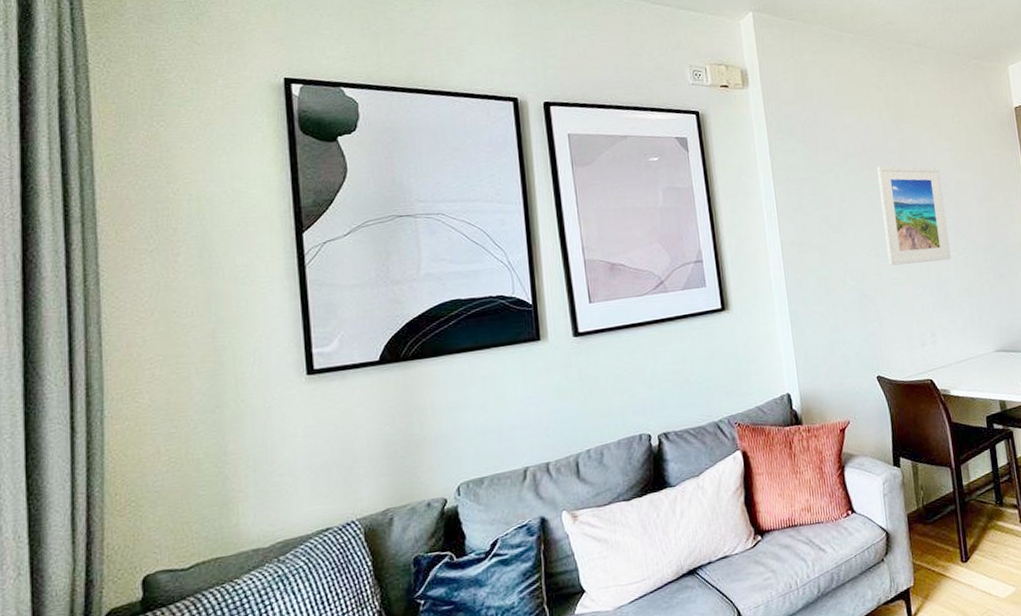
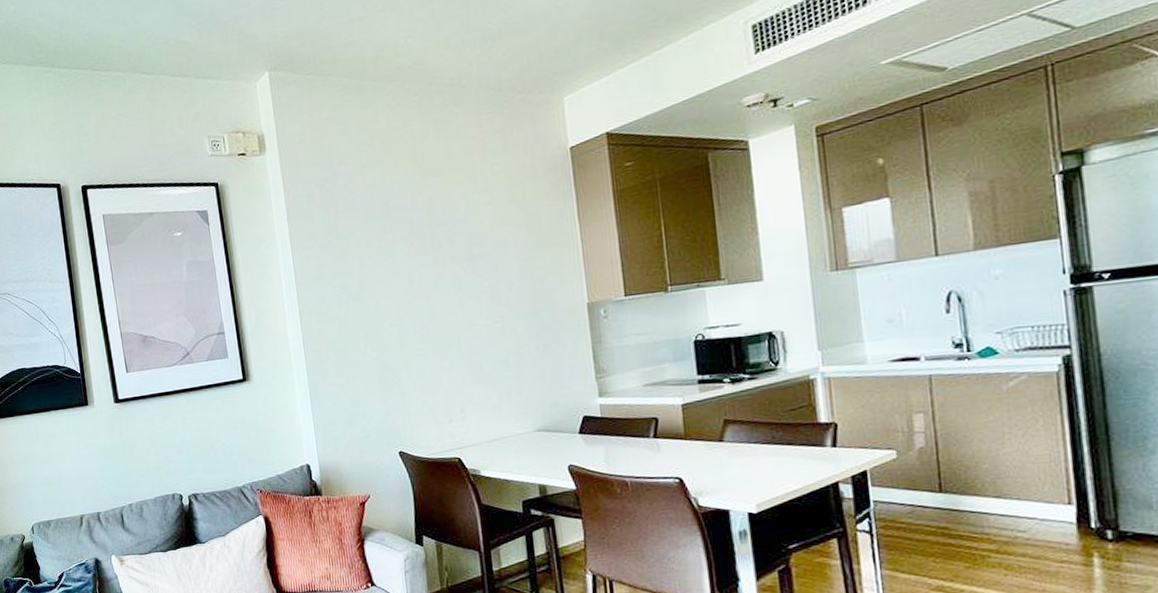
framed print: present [877,165,952,266] -> none [401,225,486,336]

